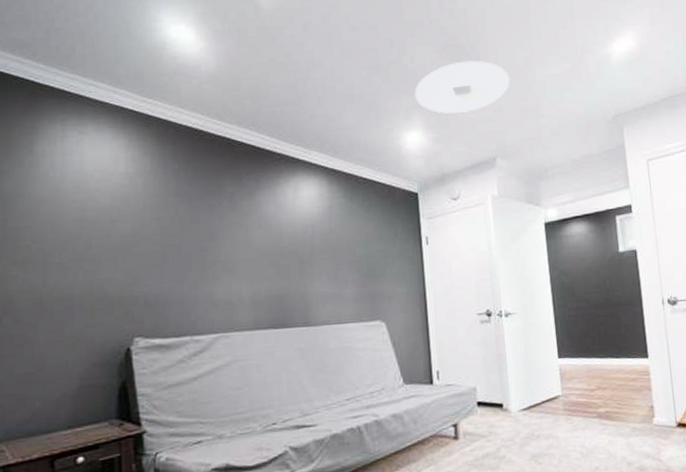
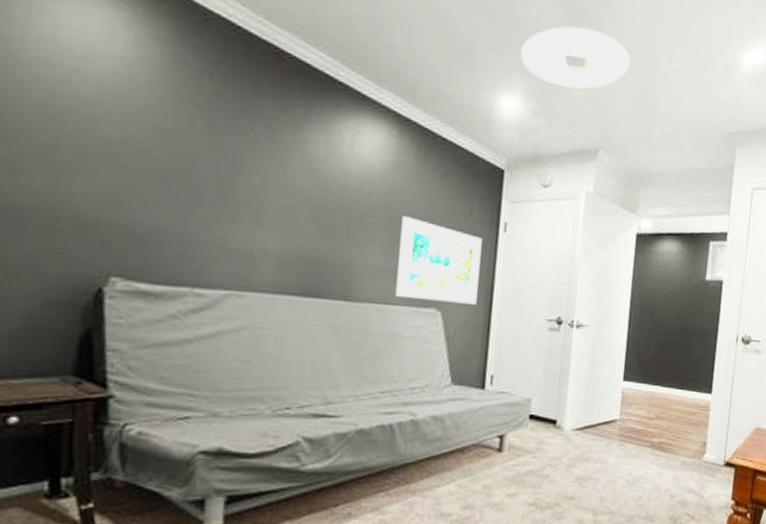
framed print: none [341,248,414,316] -> present [396,216,482,305]

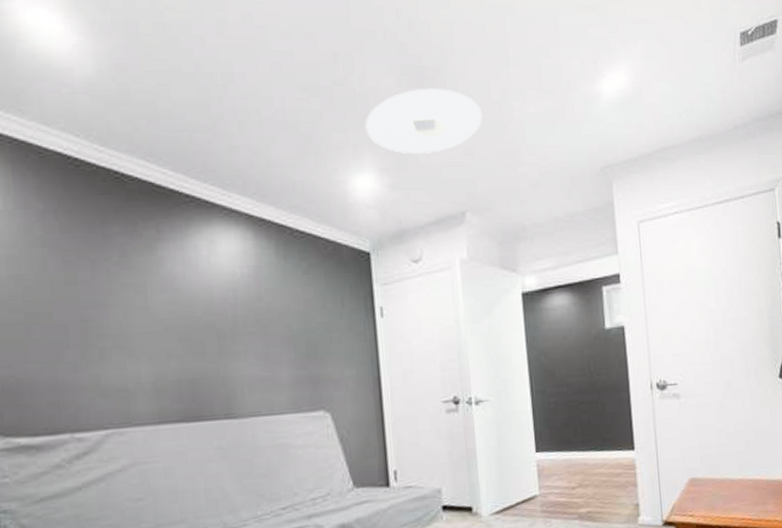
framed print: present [396,216,482,305] -> none [273,319,366,406]

